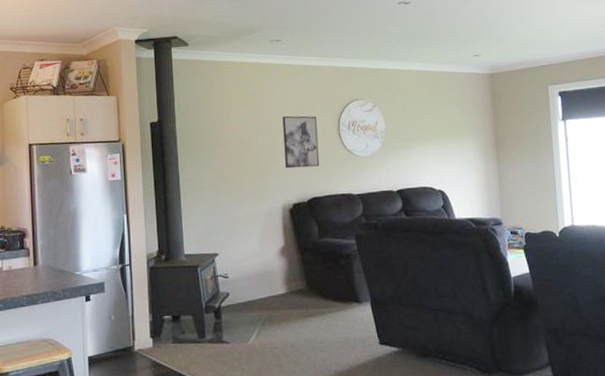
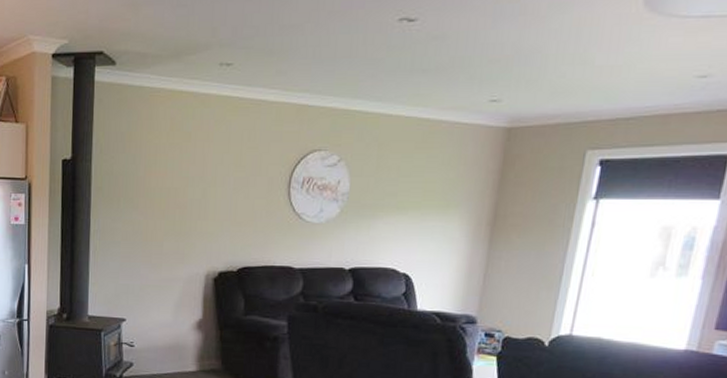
wall art: present [282,116,320,169] -> none [215,164,263,230]

